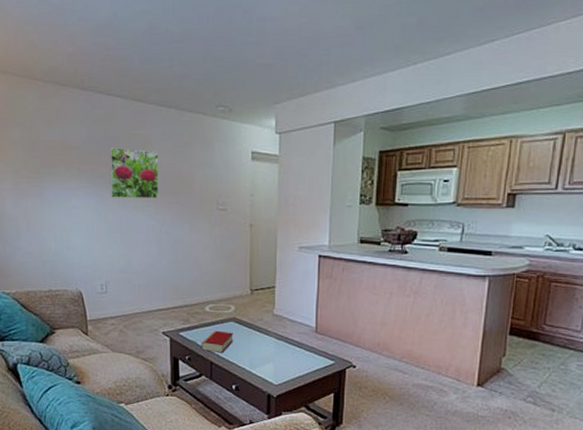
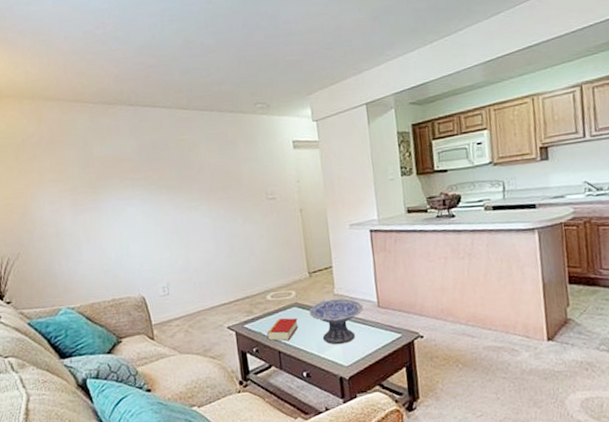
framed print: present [109,147,159,199] -> none [159,152,210,201]
decorative bowl: none [246,319,301,364] -> present [309,298,364,345]

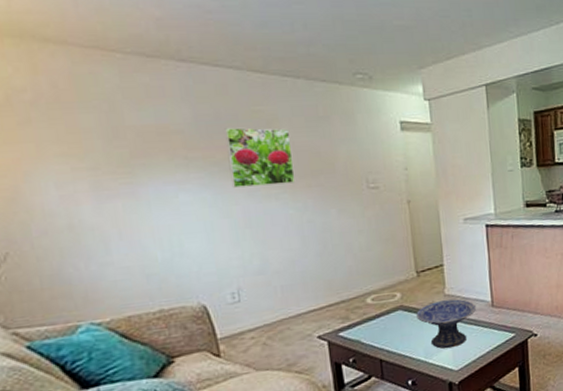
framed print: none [159,152,210,201] -> present [224,127,296,188]
book: present [267,318,298,341] -> none [366,322,404,349]

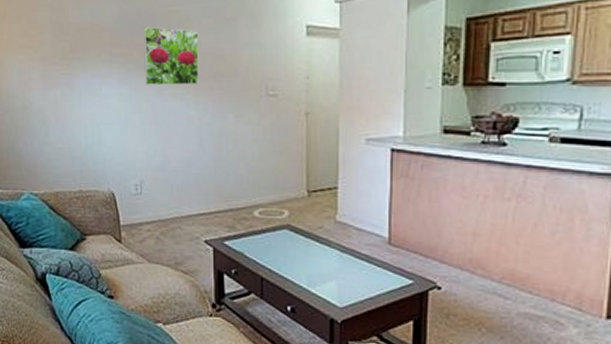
decorative bowl: present [416,299,477,349] -> none [303,227,371,282]

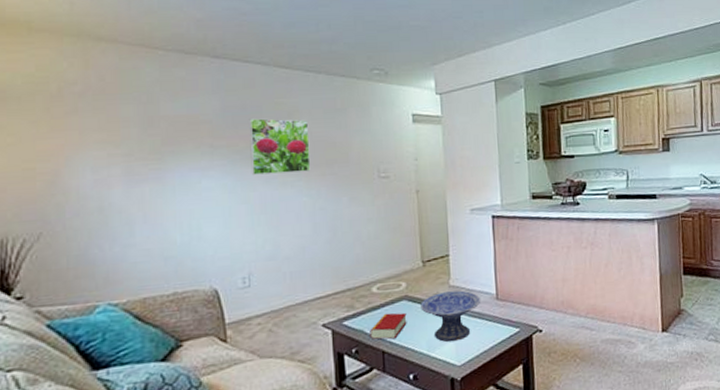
book: none [249,239,288,268] -> present [369,312,407,340]
decorative bowl: none [303,227,371,282] -> present [420,290,481,343]

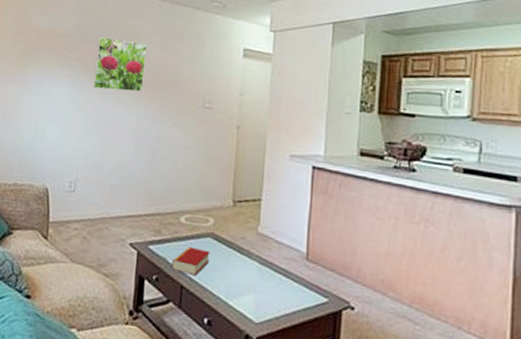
decorative bowl: present [420,290,481,343] -> none [225,237,289,295]

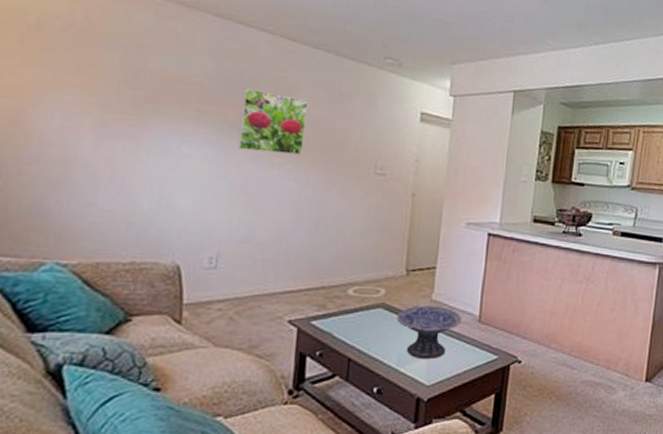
book: present [171,246,210,276] -> none [337,319,381,348]
decorative bowl: none [225,237,289,295] -> present [396,306,463,360]

